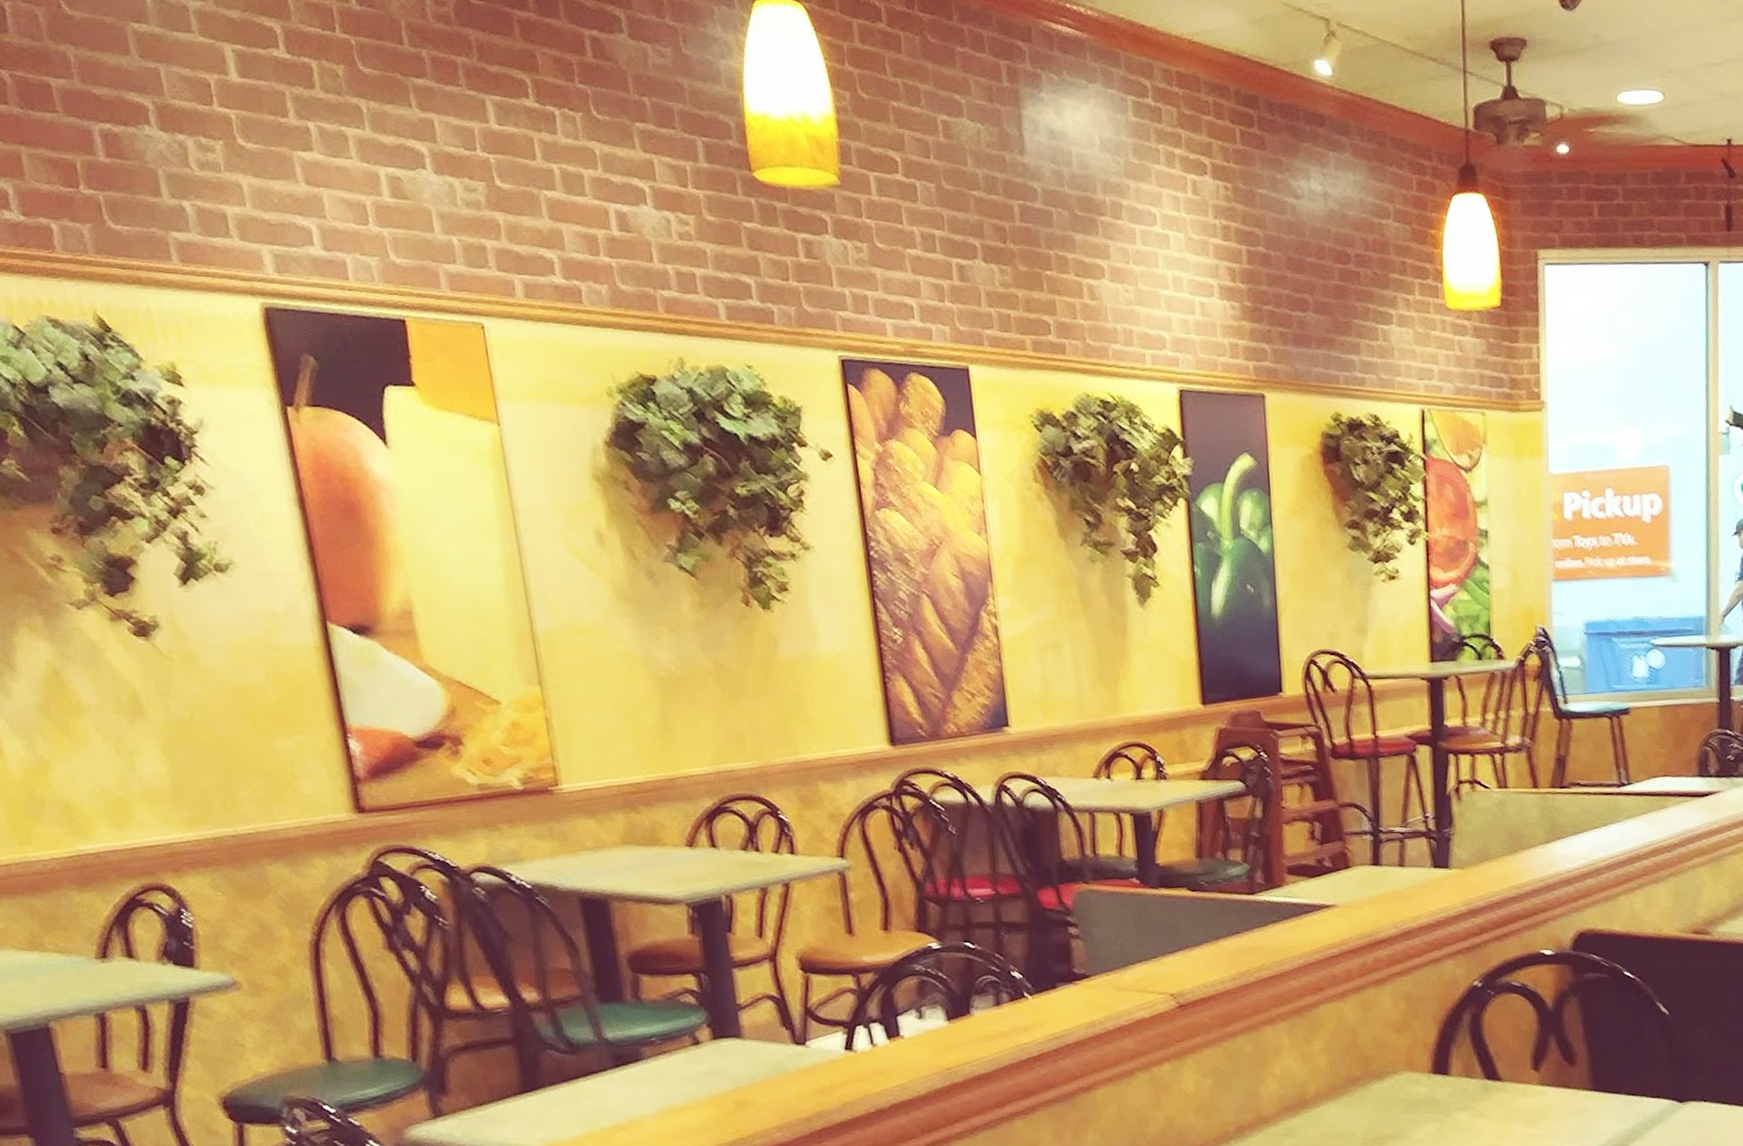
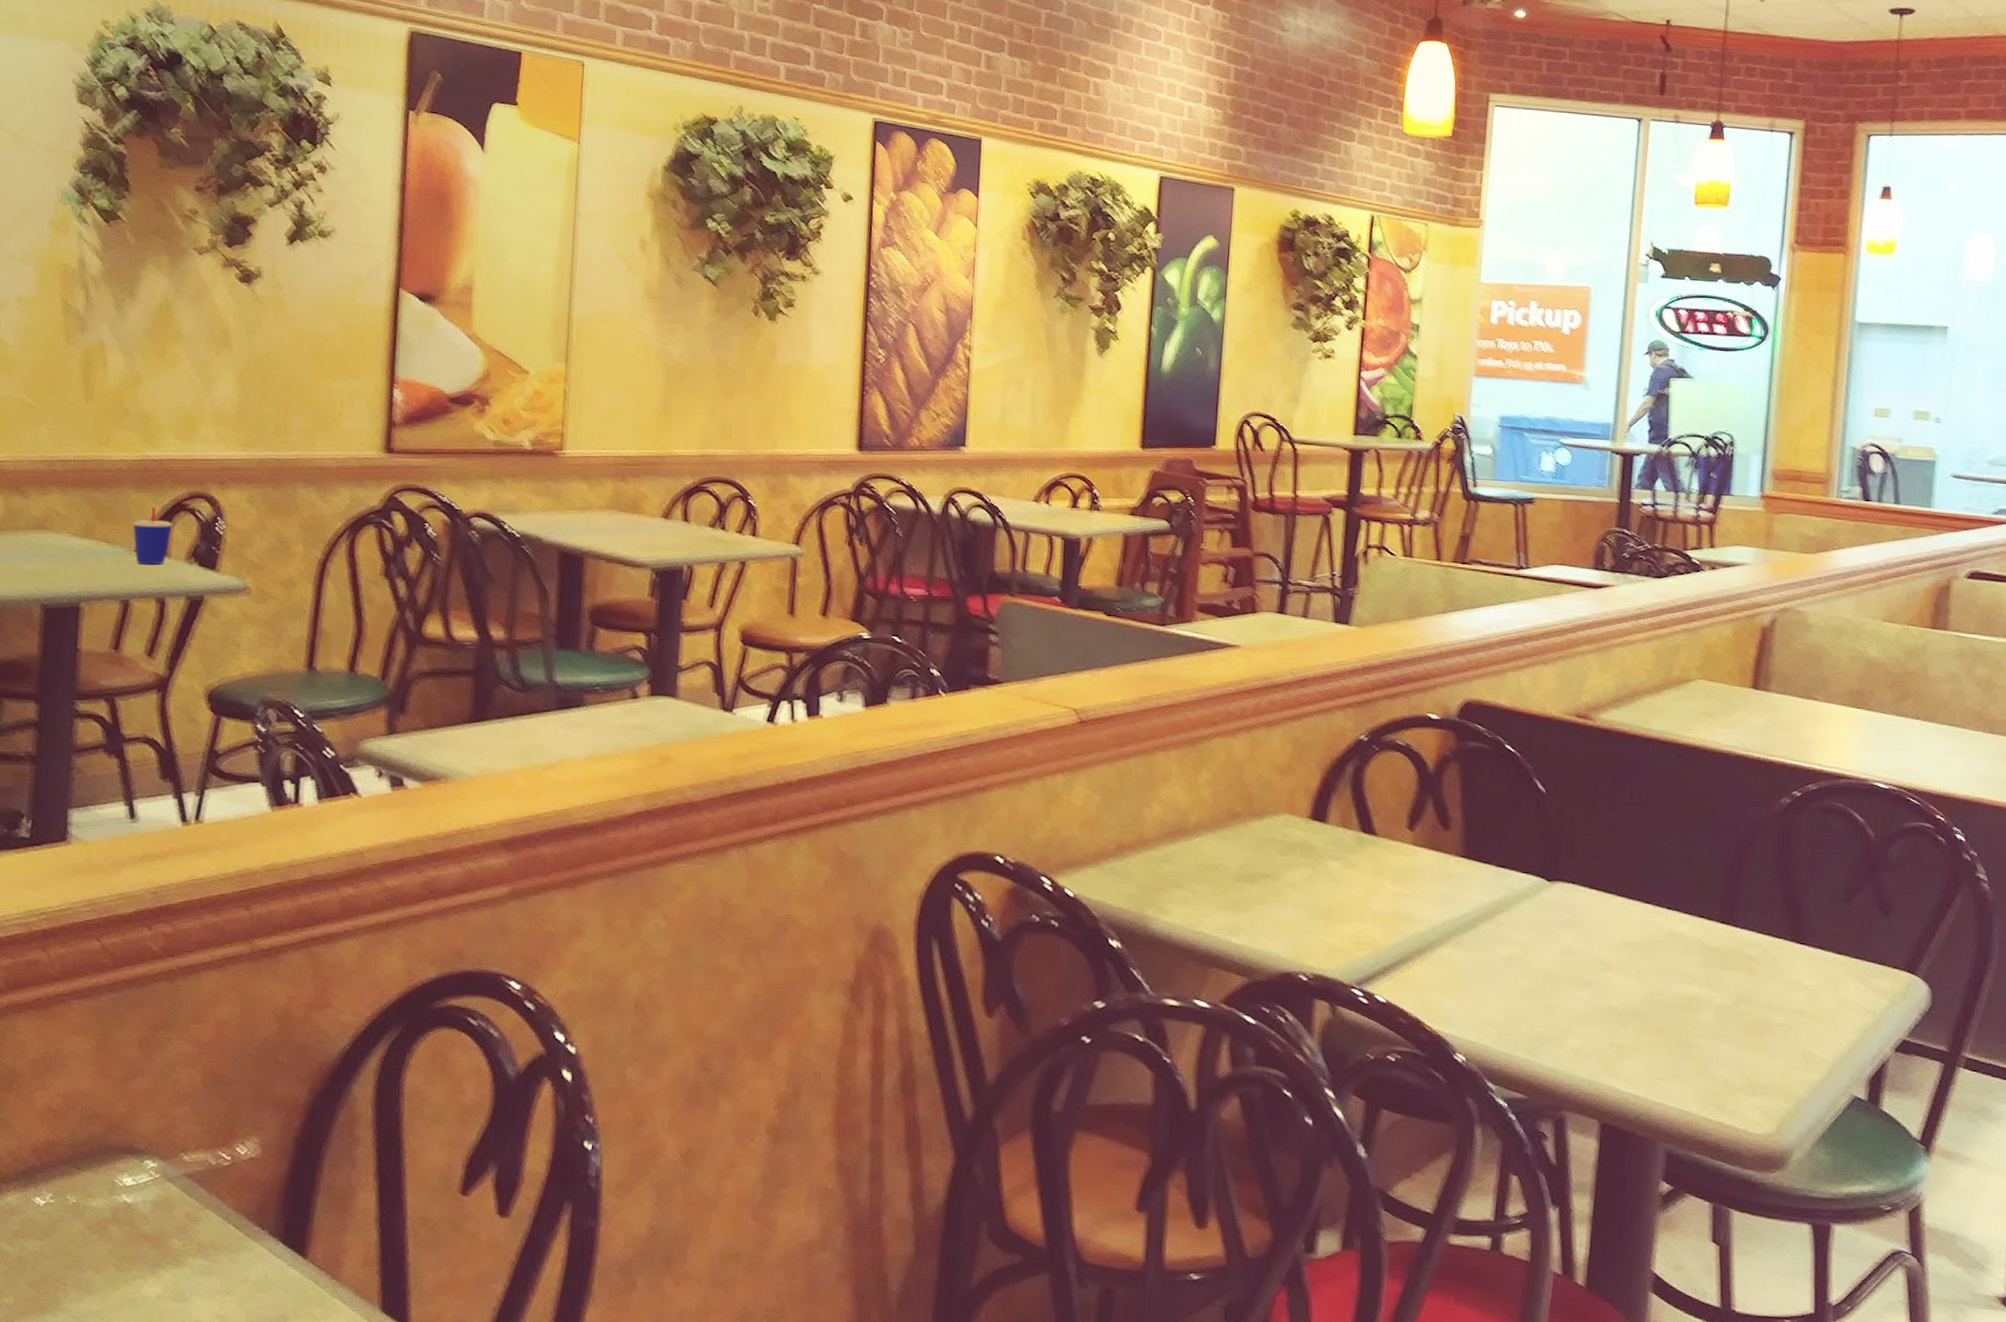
beverage cup: none [85,907,134,972] -> present [133,507,172,564]

